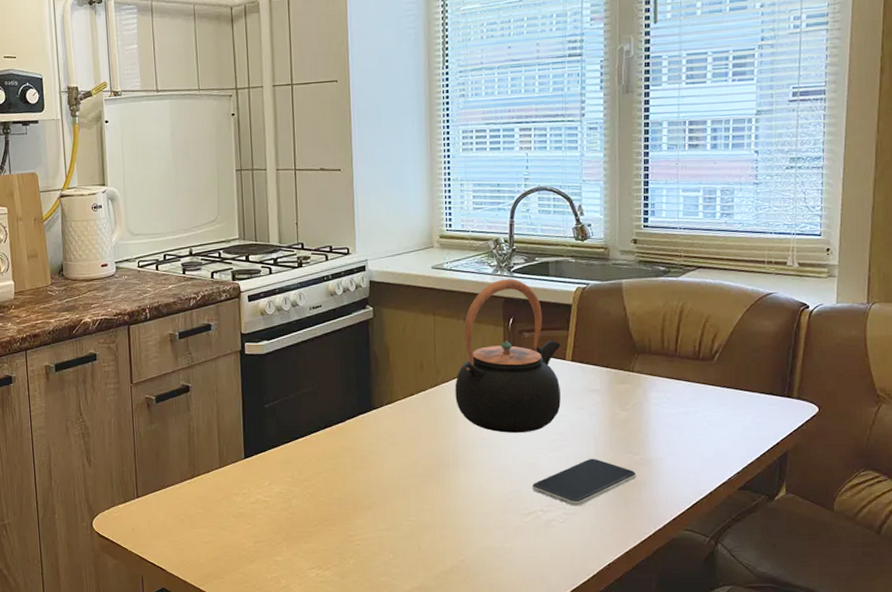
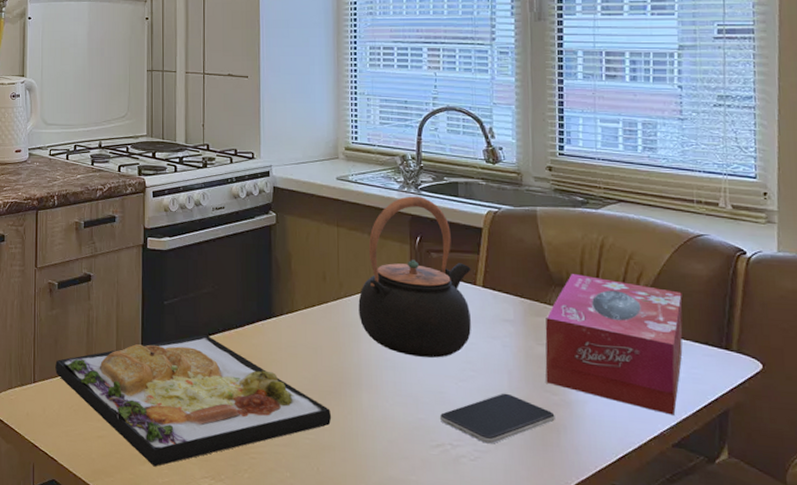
food plate: none [158,433,432,564] -> present [55,334,332,467]
tissue box: none [628,340,752,462] -> present [545,274,683,415]

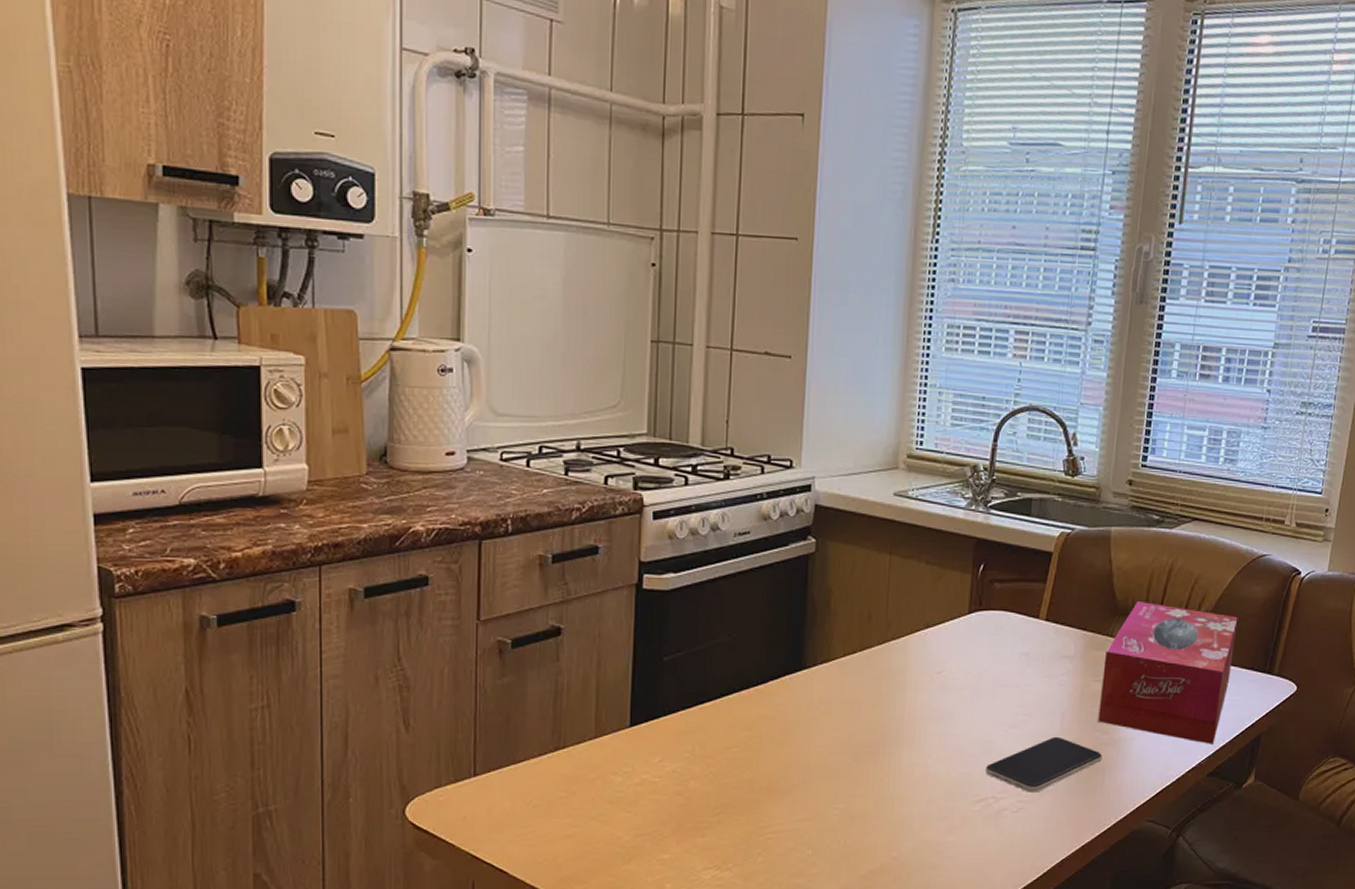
food plate: present [55,334,332,467] -> none [506,695,866,864]
teapot: present [358,196,471,358] -> none [906,515,1036,704]

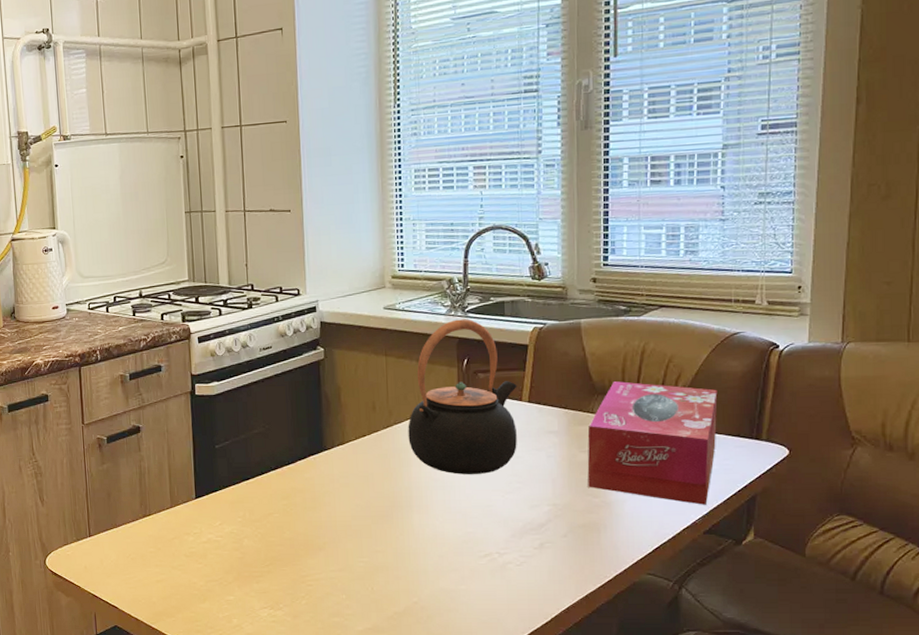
teapot: none [906,515,1036,704] -> present [408,319,517,474]
smartphone: present [986,736,1102,793] -> none [488,500,596,549]

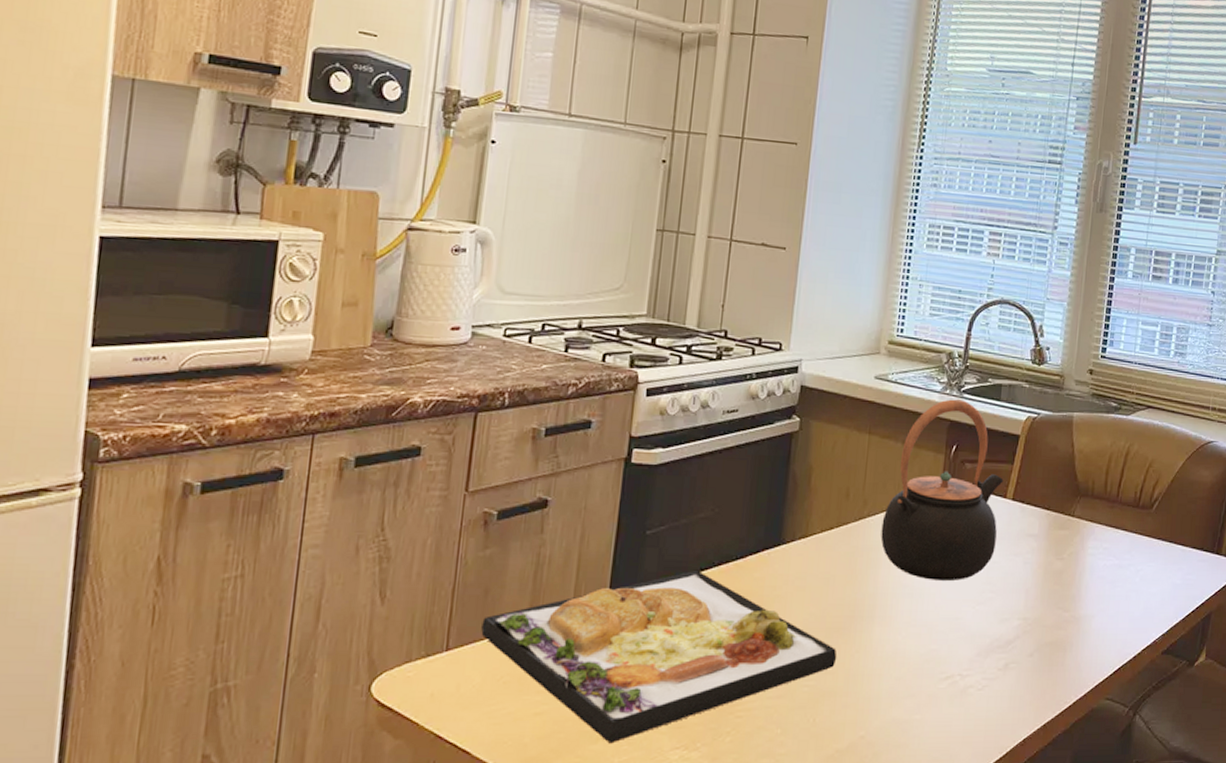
food plate: none [110,473,385,603] -> present [481,570,837,744]
tissue box: present [587,381,718,505] -> none [1060,483,1189,622]

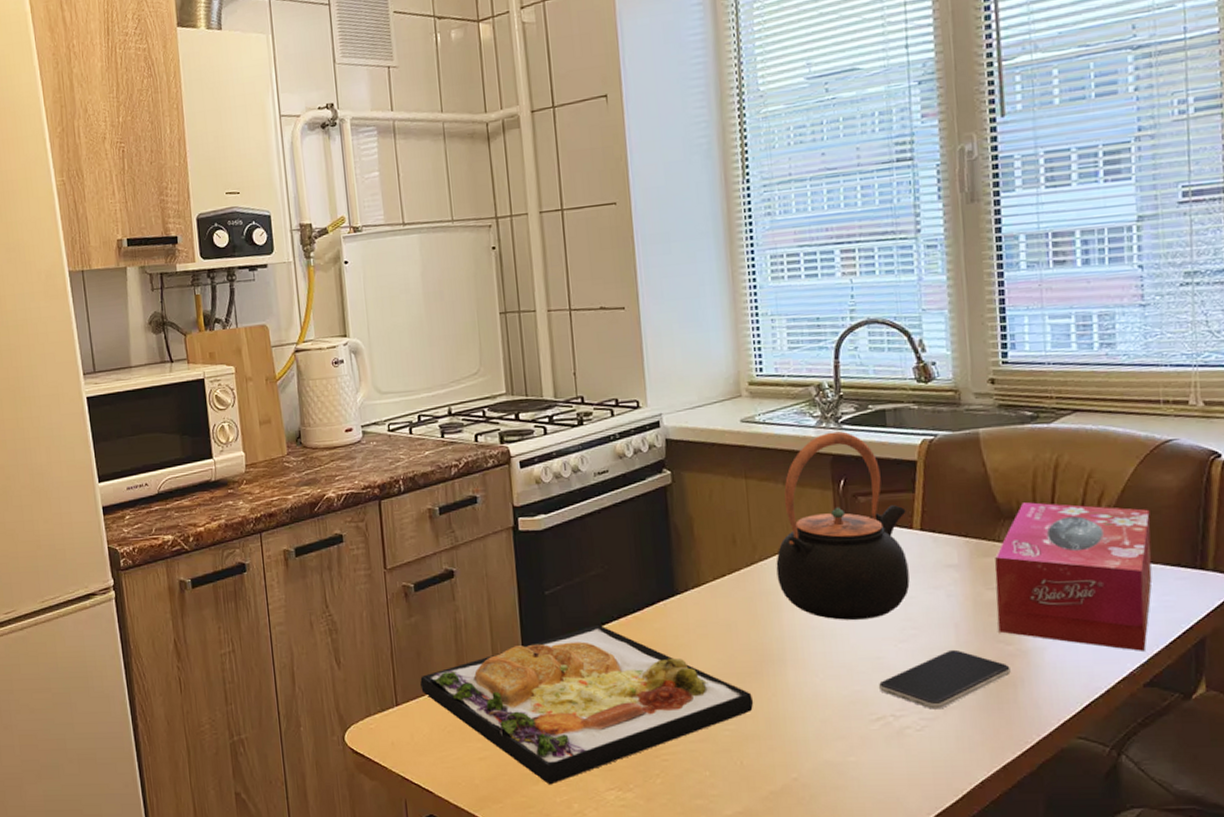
smartphone: none [953,613,1064,670] -> present [879,649,1011,710]
tissue box: none [1060,483,1189,622] -> present [994,502,1153,651]

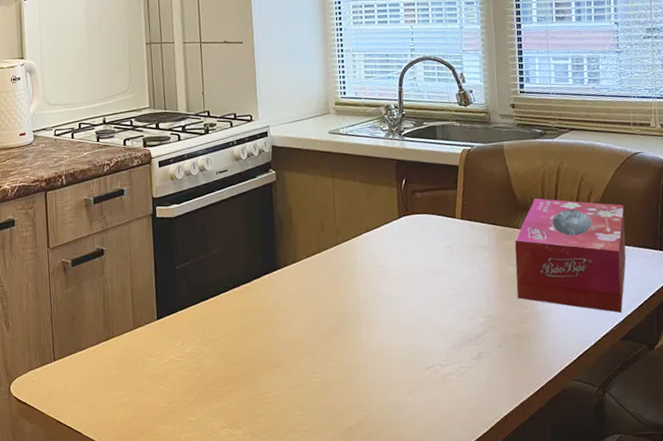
food plate: present [420,624,754,785] -> none [74,293,336,425]
teapot: present [776,431,910,620] -> none [354,142,453,289]
smartphone: present [879,649,1011,710] -> none [430,312,526,359]

